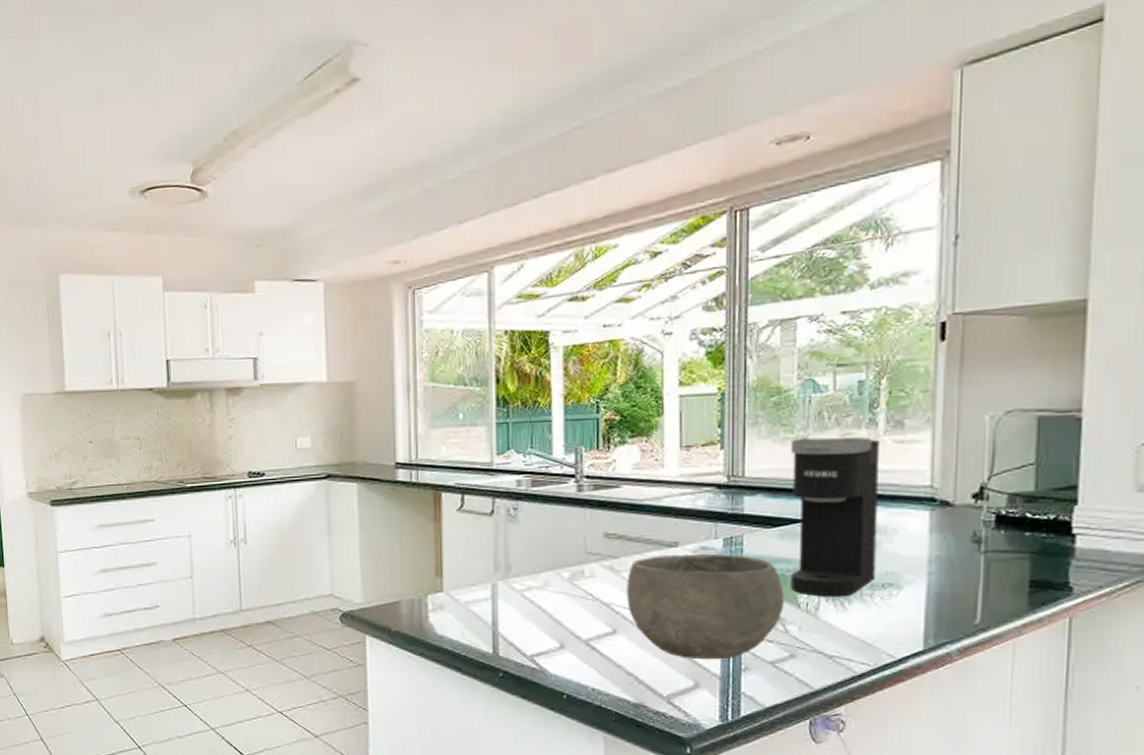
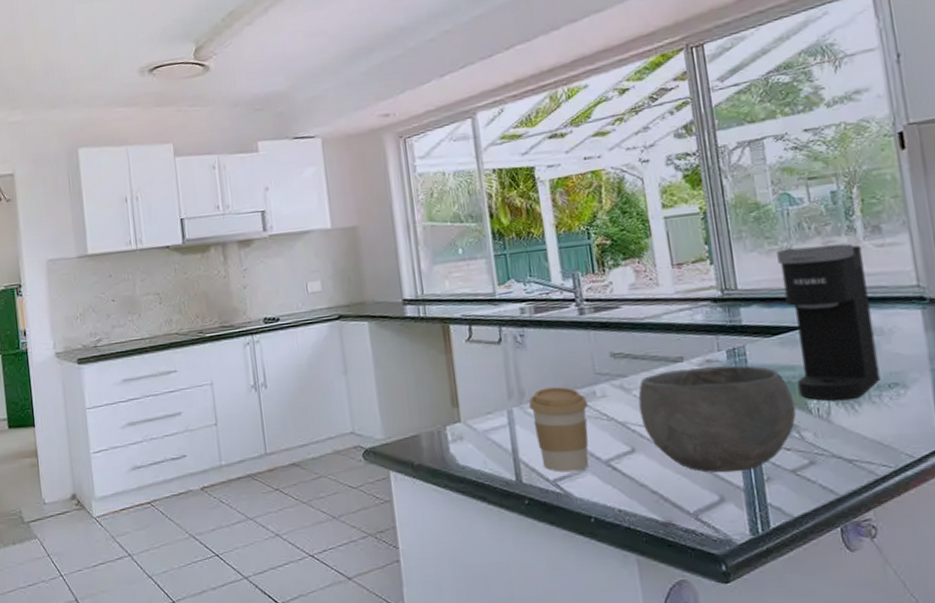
coffee cup: none [514,563,574,648] -> present [528,387,589,473]

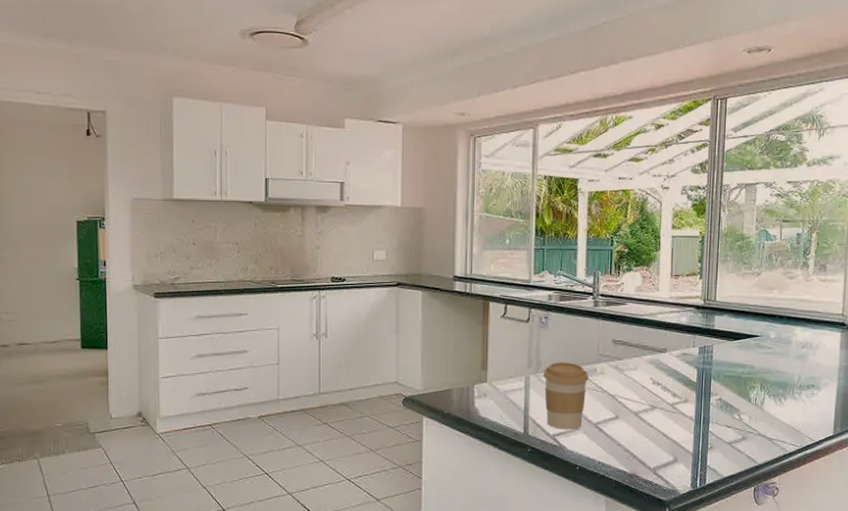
bowl: present [638,365,797,473] -> none [627,358,740,441]
coffee maker: present [777,243,881,401] -> none [745,274,809,395]

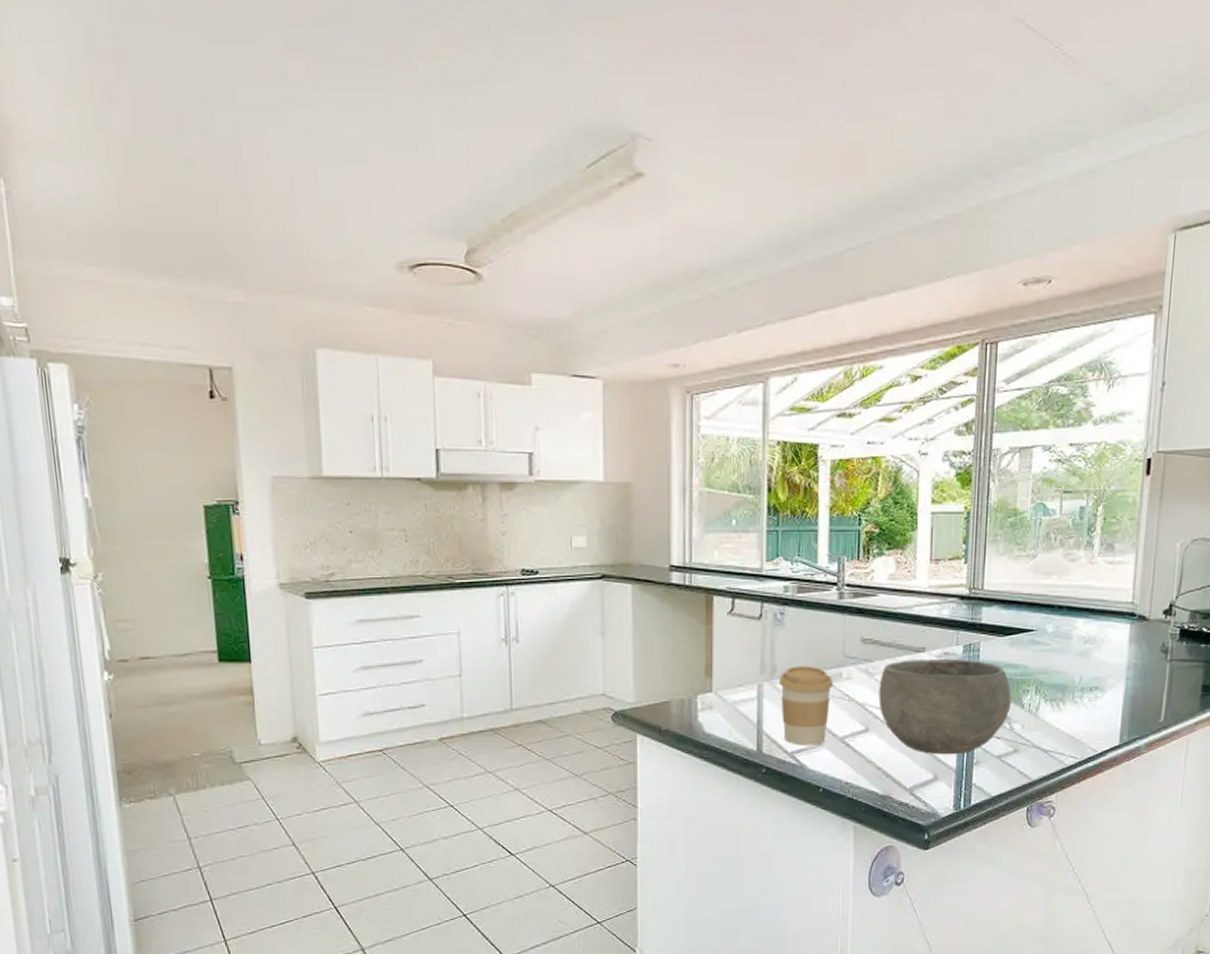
bowl: none [627,358,740,441] -> present [878,658,1012,755]

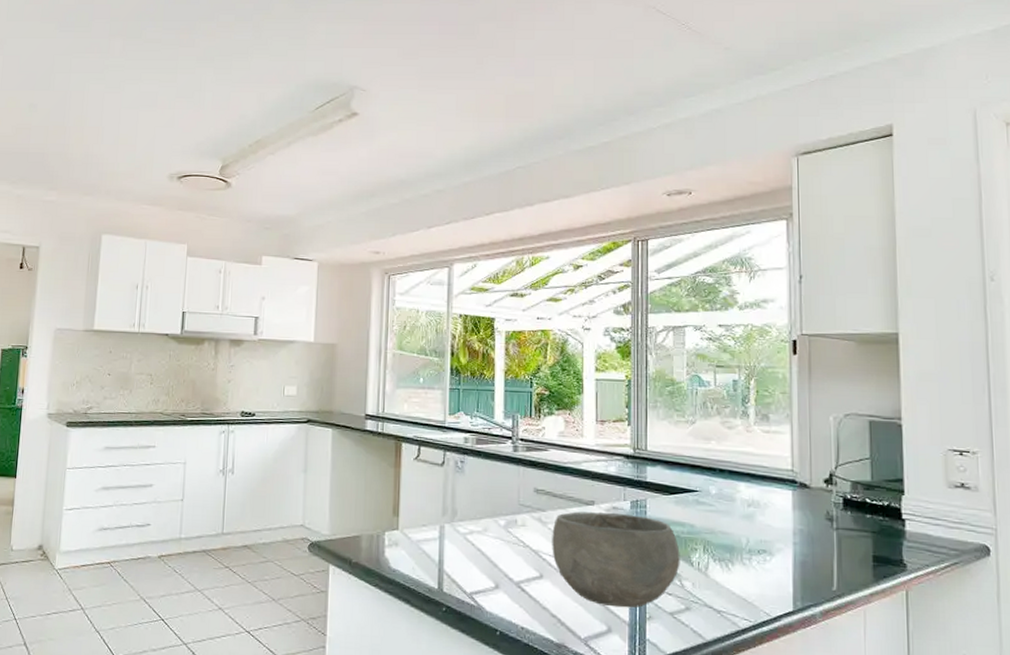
coffee cup: present [778,666,833,746] -> none [458,510,509,588]

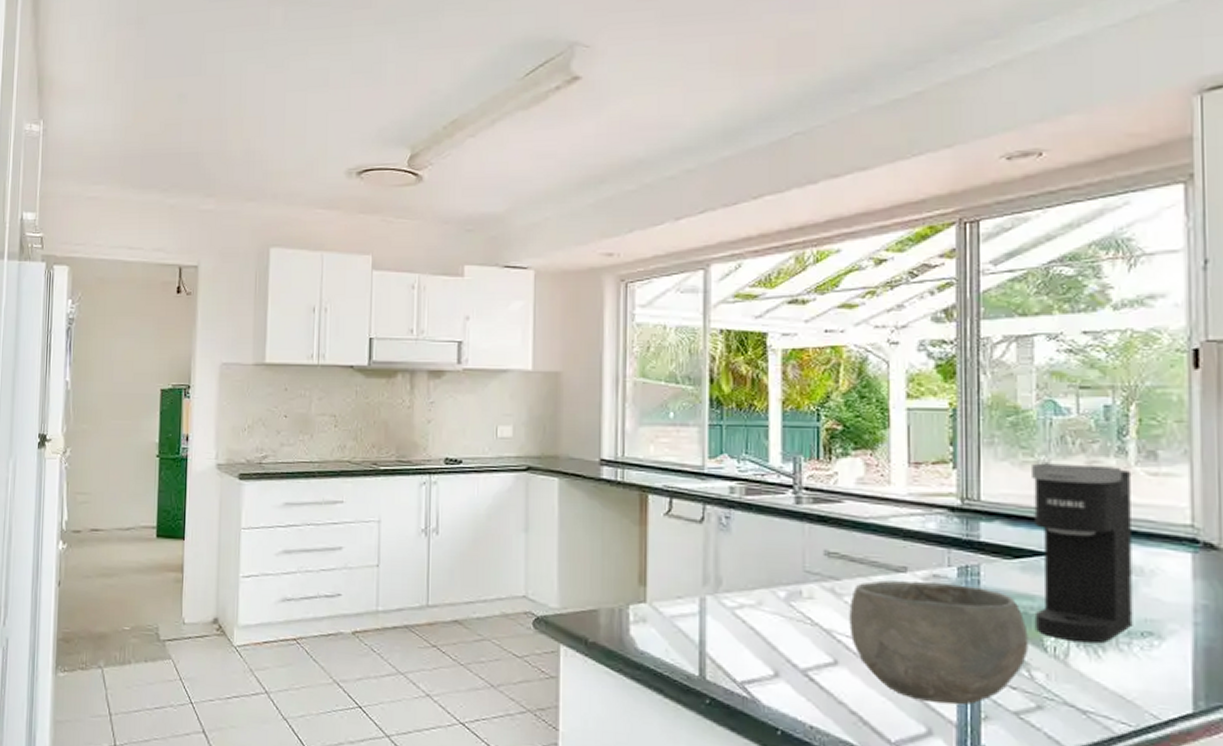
coffee maker: none [683,422,753,559] -> present [1032,463,1133,644]

